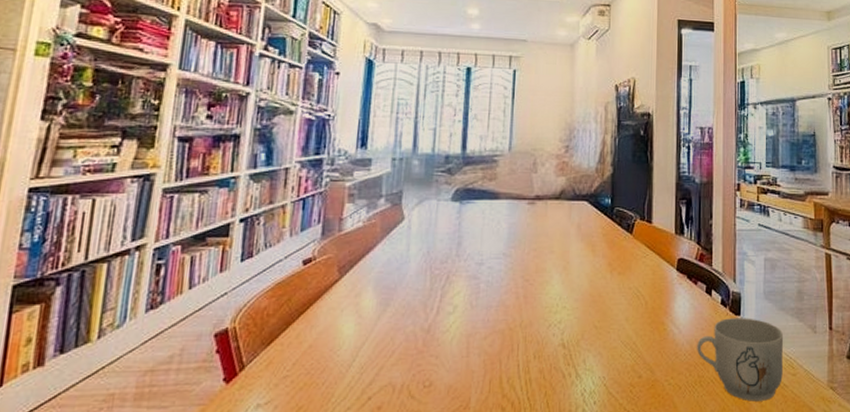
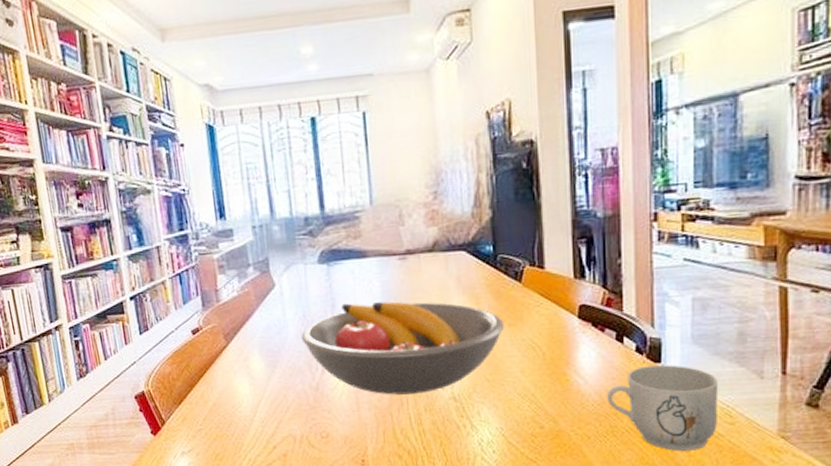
fruit bowl: none [421,242,615,340] -> present [301,301,504,395]

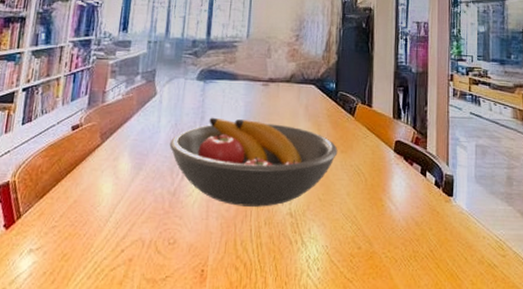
mug: present [607,365,719,451] -> none [412,198,494,279]

